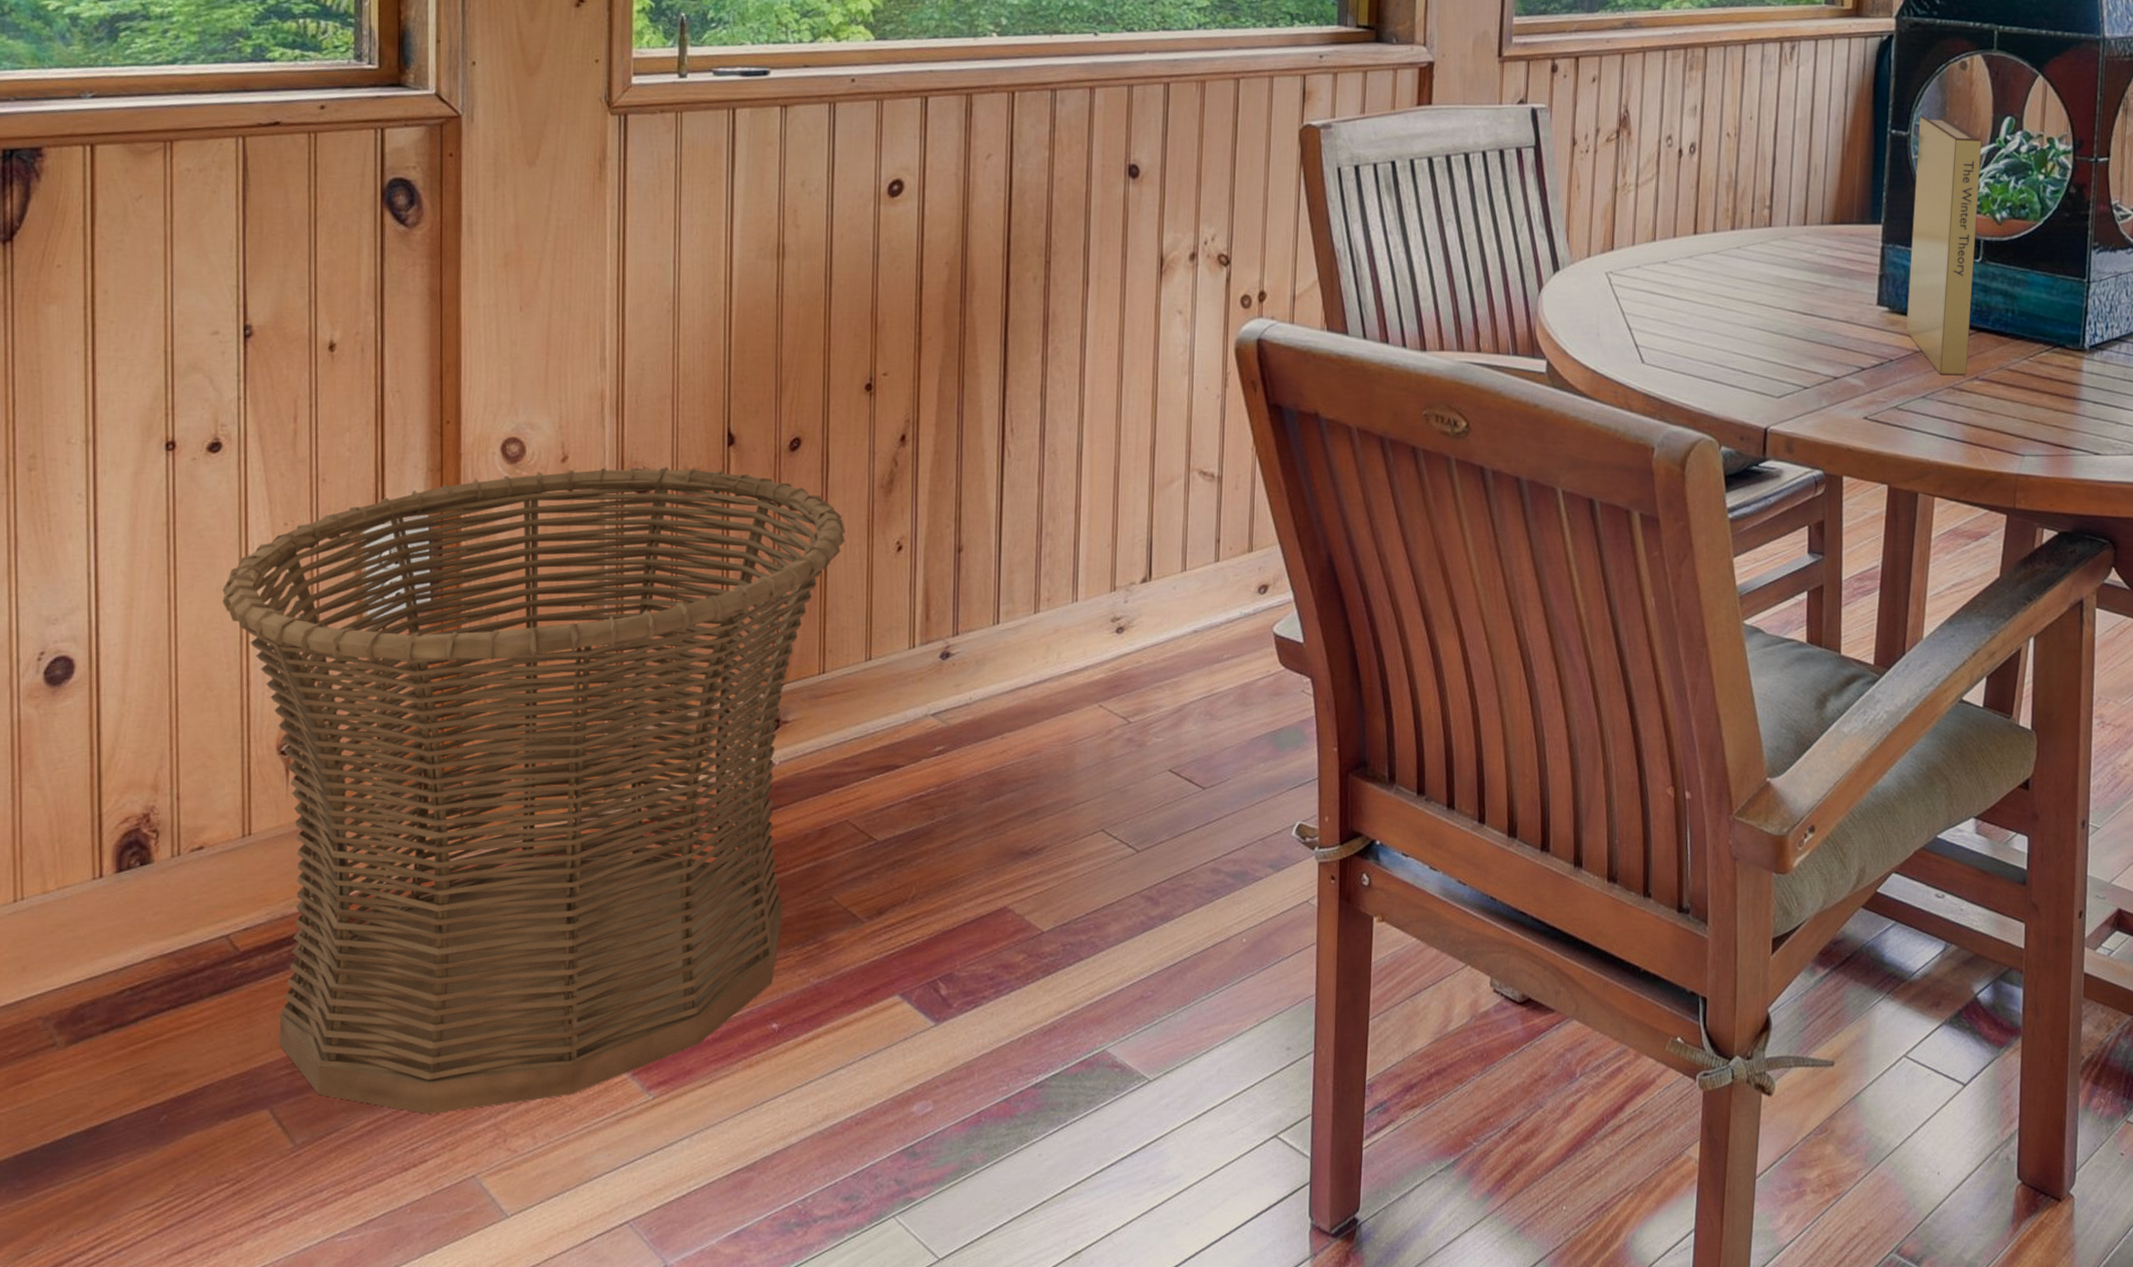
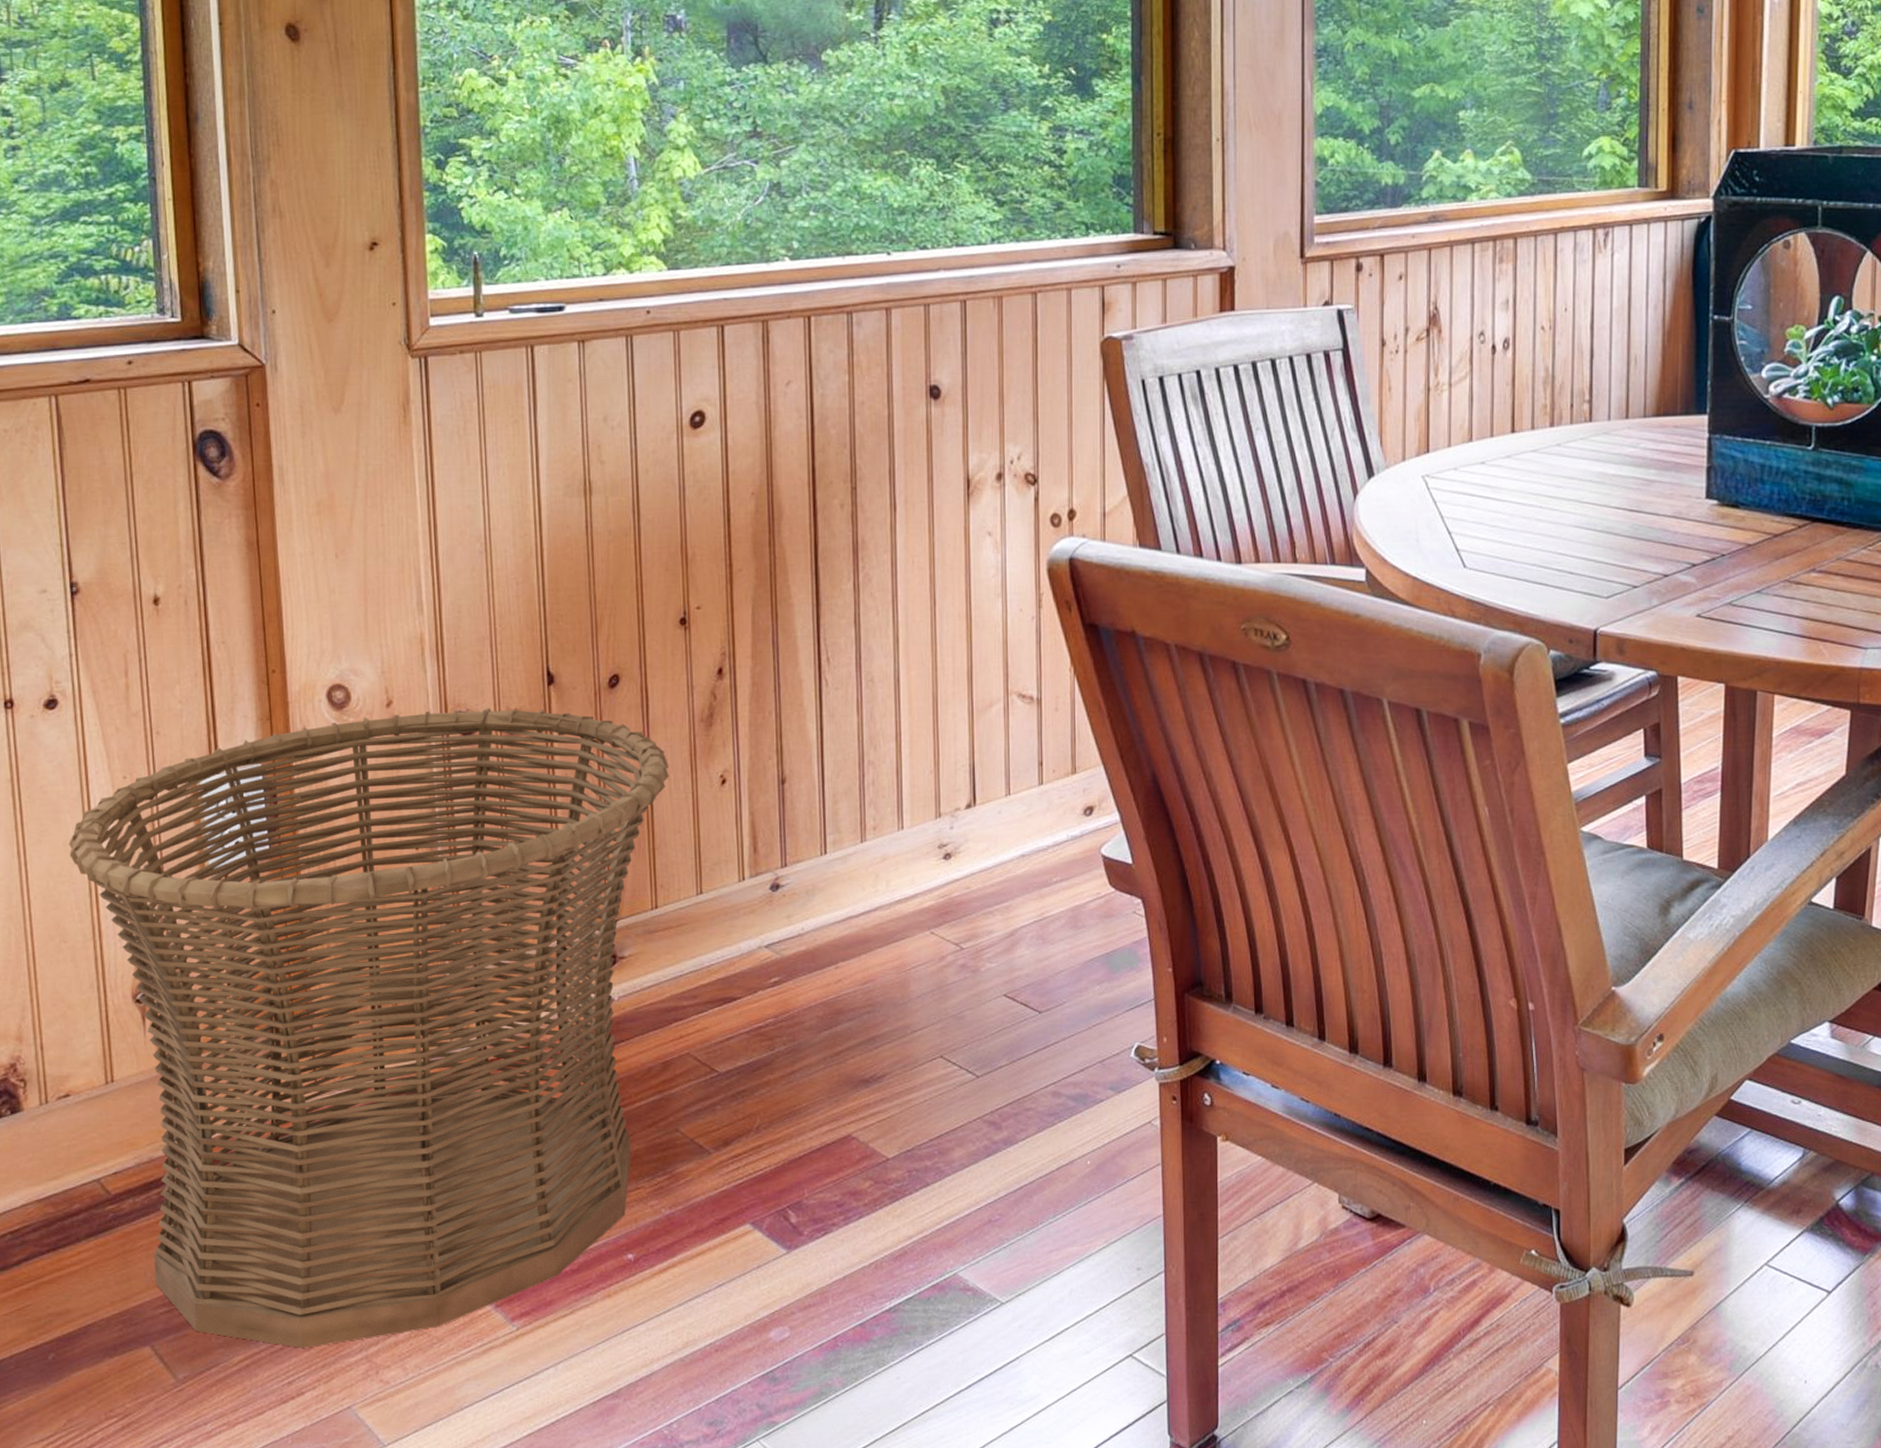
book: present [1906,115,1982,376] -> none [1737,298,1810,569]

